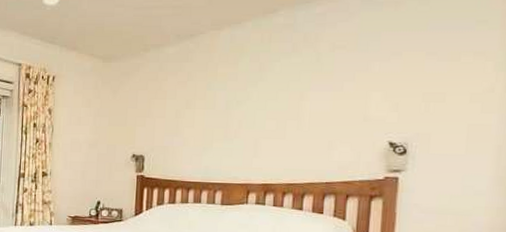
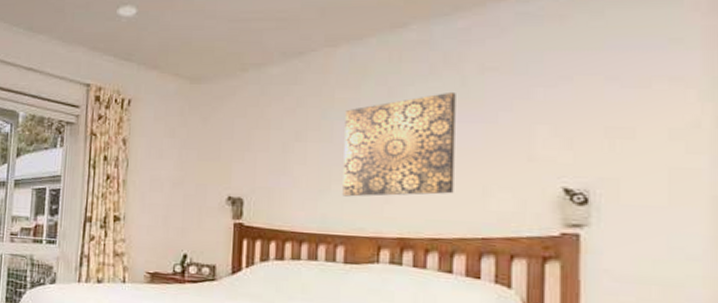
wall art: none [221,66,312,152] -> present [342,91,456,197]

